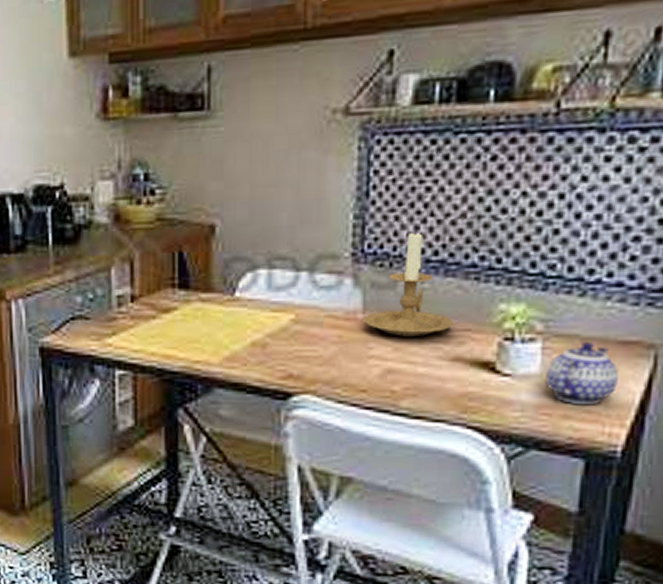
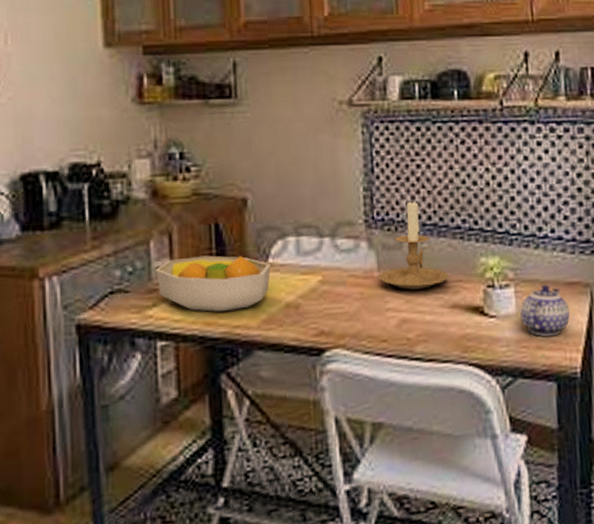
fruit bowl: none [116,286,238,346] -> present [155,255,272,312]

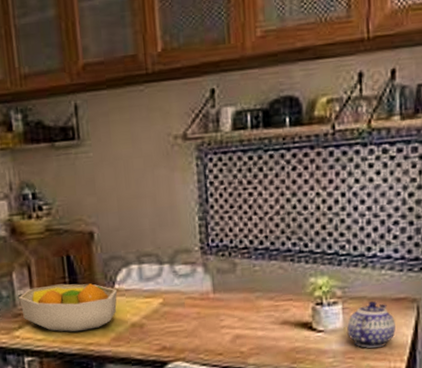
candle holder: present [378,198,450,290] -> none [214,225,280,309]

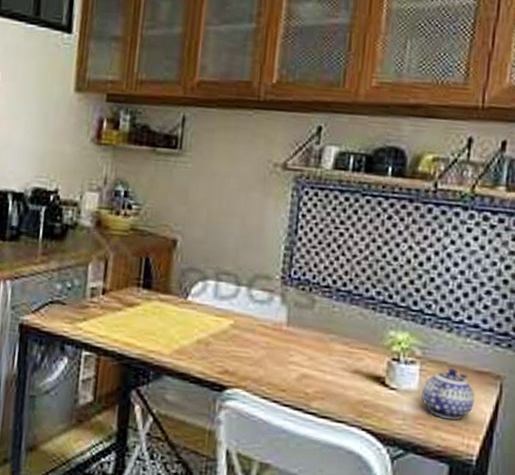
fruit bowl: present [19,283,118,332] -> none [89,283,190,337]

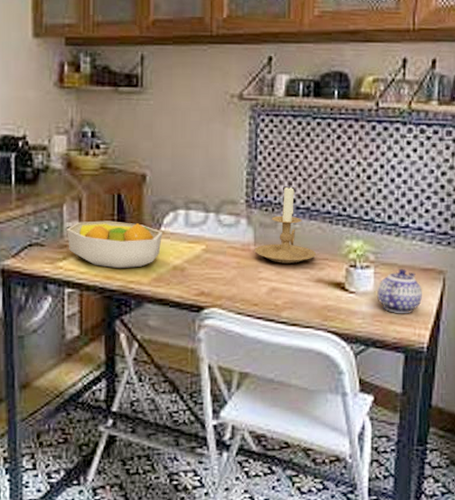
fruit bowl: none [89,283,190,337] -> present [67,220,163,269]
candle holder: none [286,263,356,350] -> present [254,184,317,263]

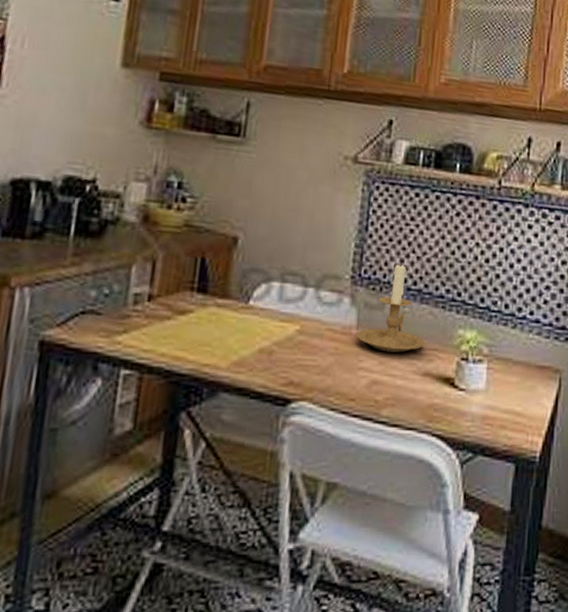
fruit bowl: present [67,220,163,269] -> none [132,287,252,348]
teapot: present [377,268,422,314] -> none [489,364,537,418]

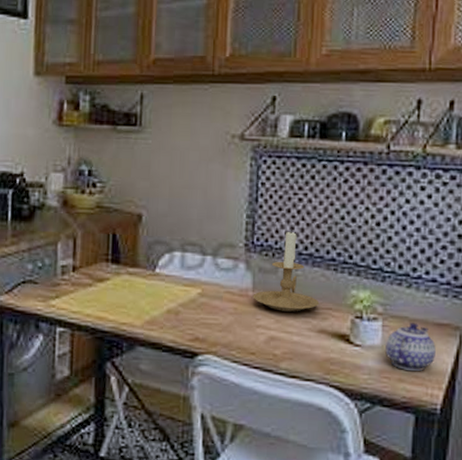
teapot: none [489,364,537,418] -> present [385,322,436,372]

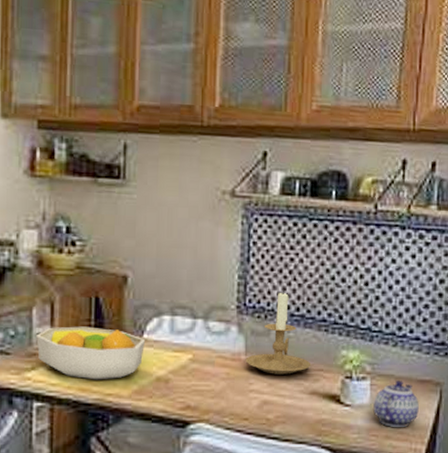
fruit bowl: none [60,260,158,310] -> present [36,326,146,380]

